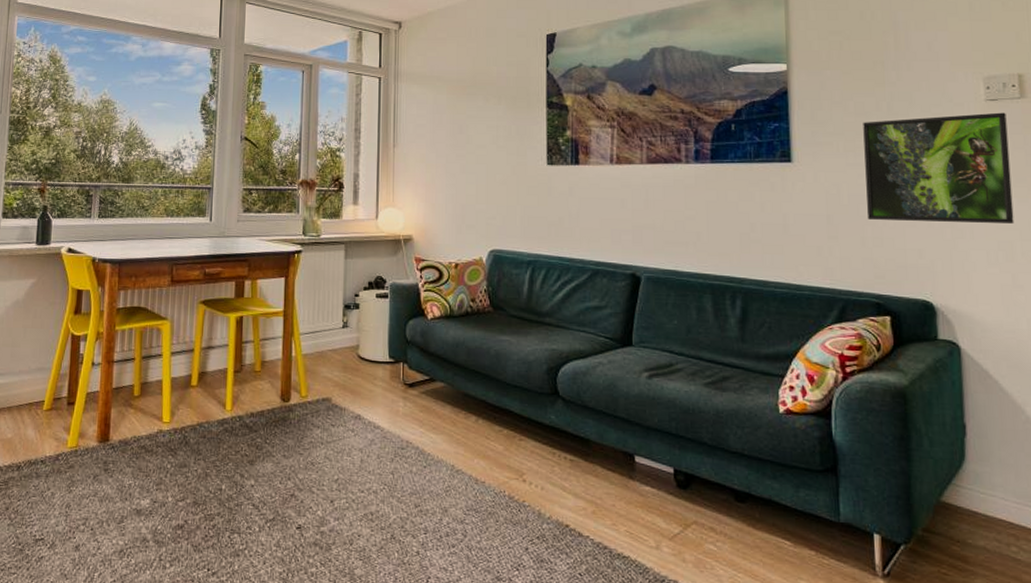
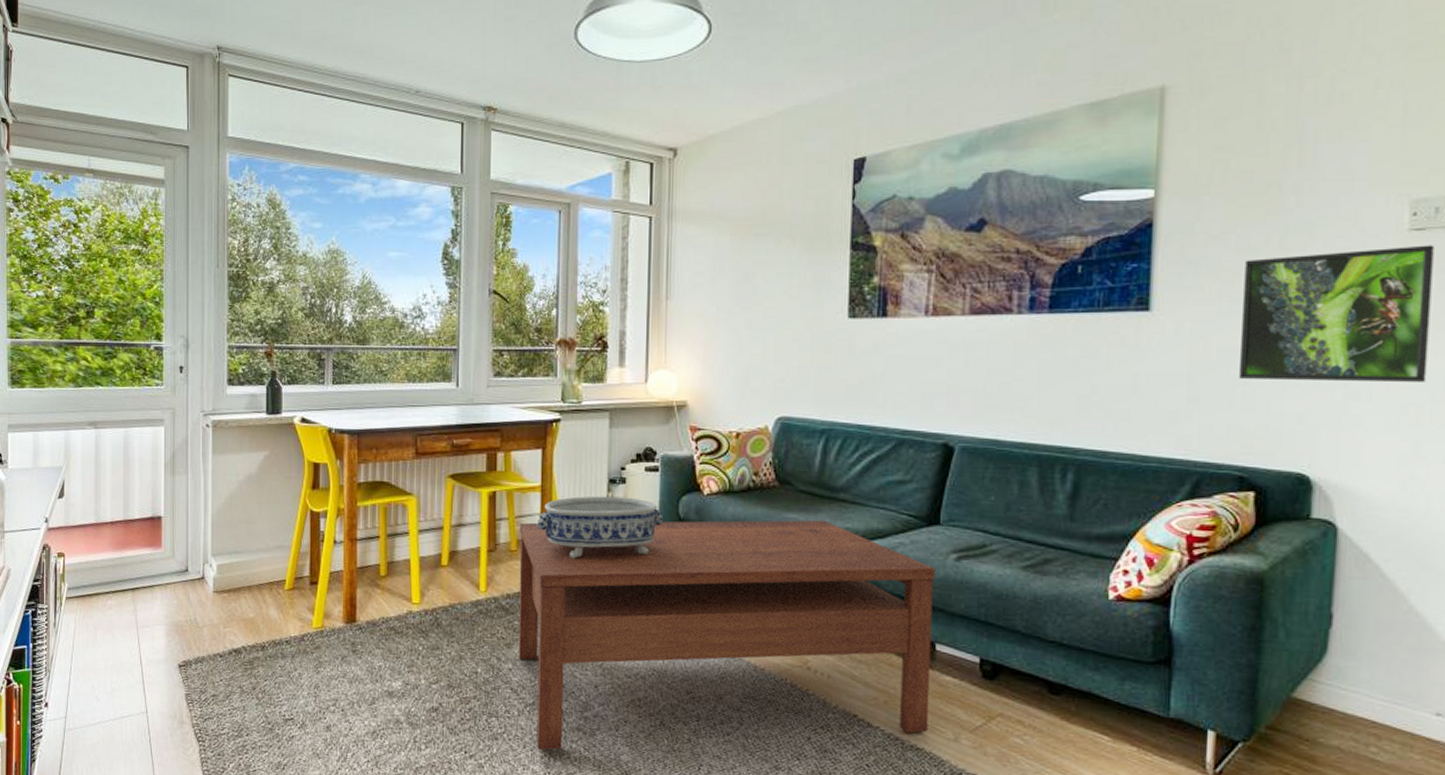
coffee table: none [260,342,632,566] -> present [518,520,936,750]
decorative bowl: none [279,320,393,379] -> present [536,496,663,559]

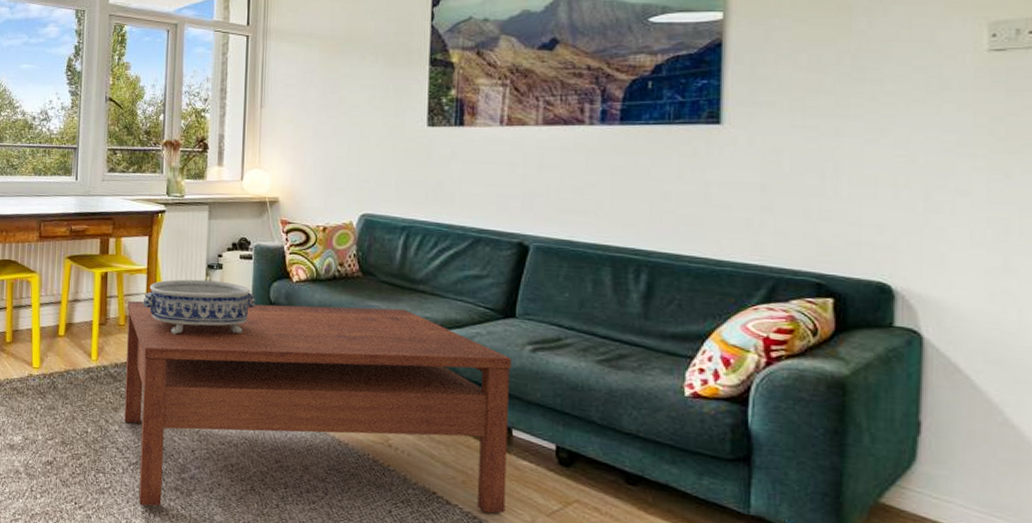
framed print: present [1238,245,1434,382] -> none [813,65,1016,197]

